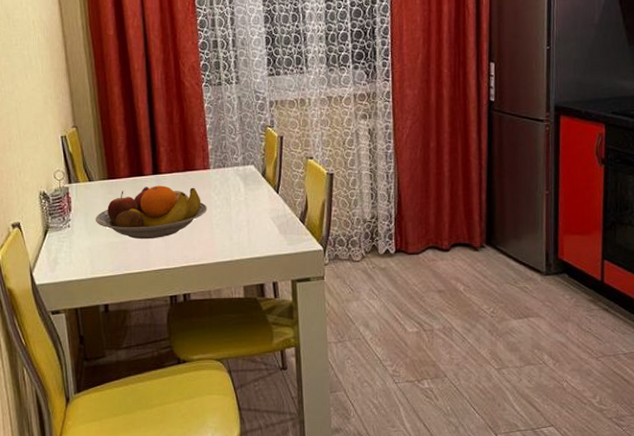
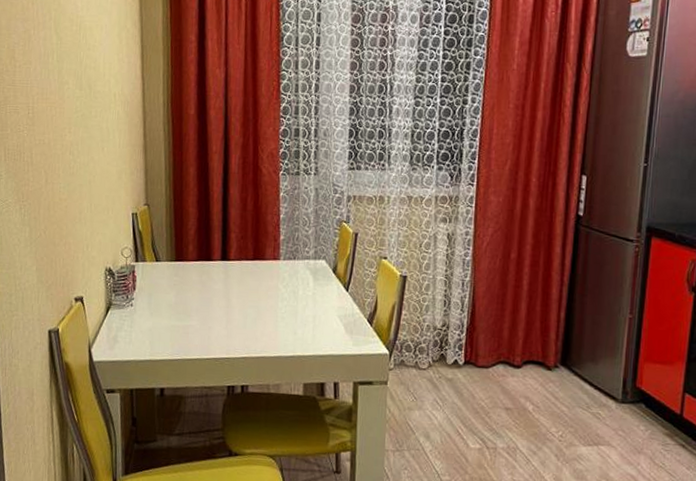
fruit bowl: present [95,185,207,240] -> none [158,272,274,326]

